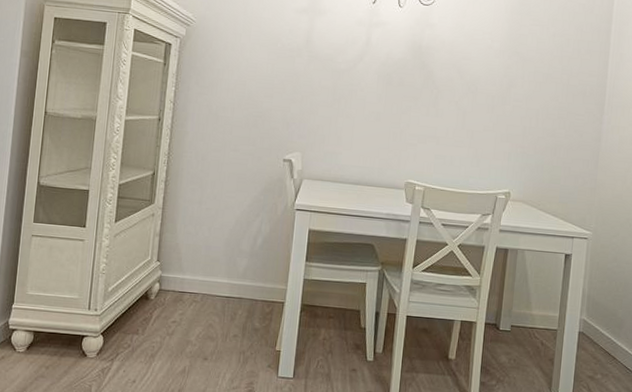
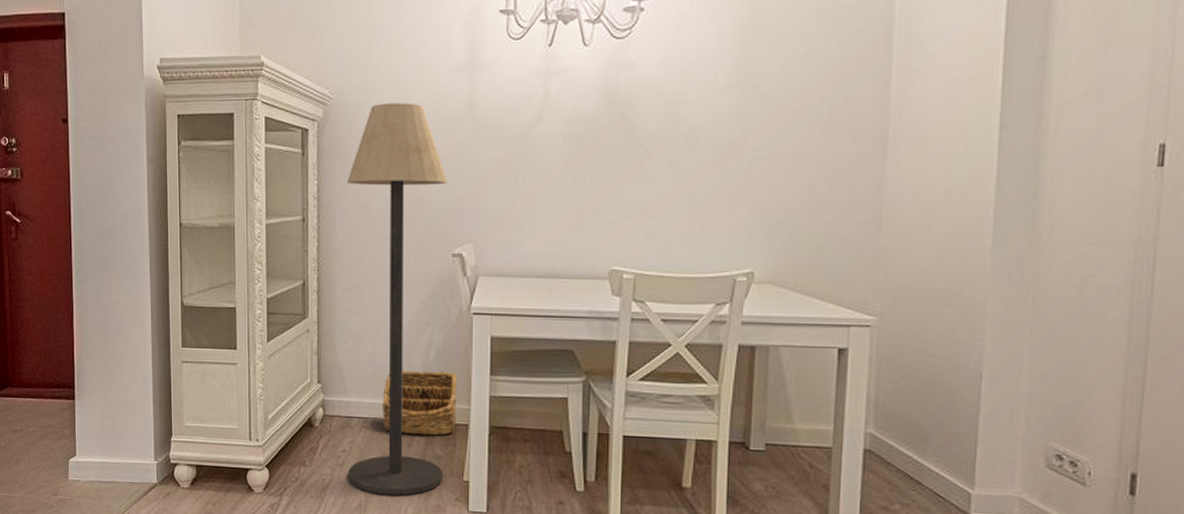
floor lamp: none [176,30,285,362] -> present [347,103,447,495]
basket: none [211,254,278,311] -> present [381,370,457,435]

